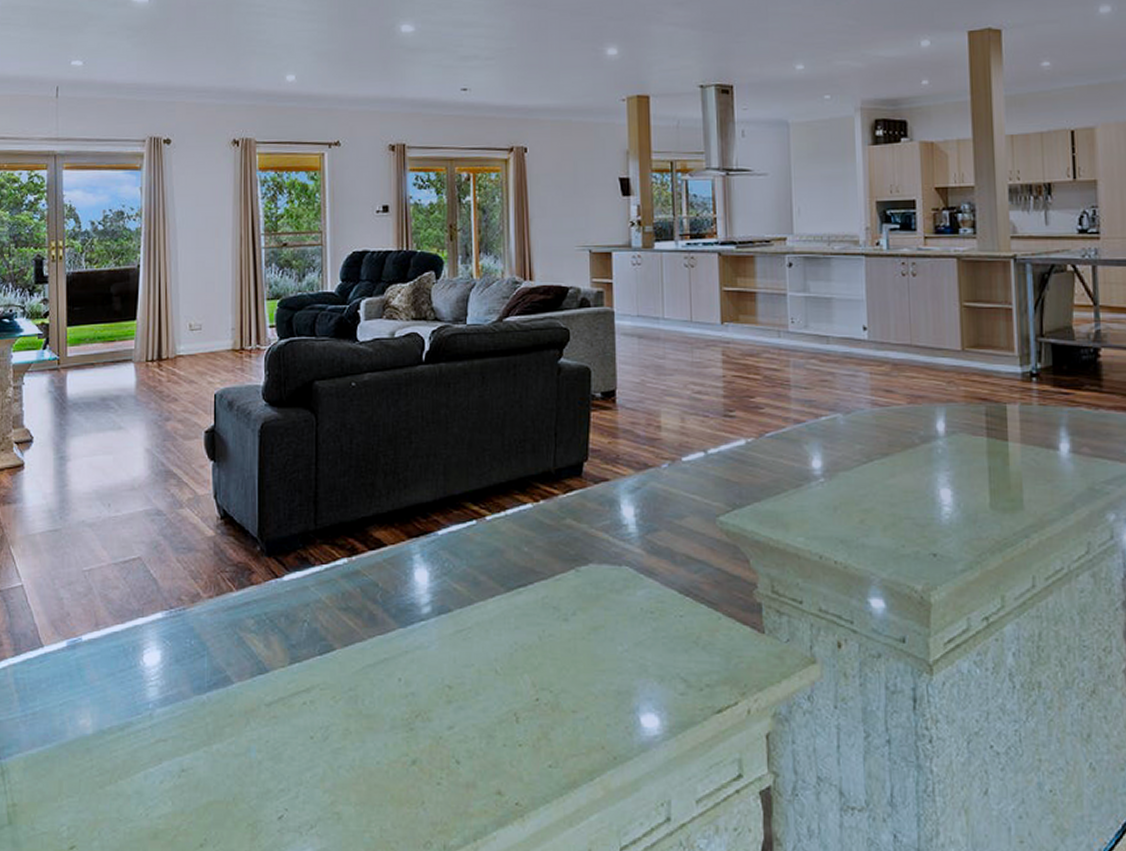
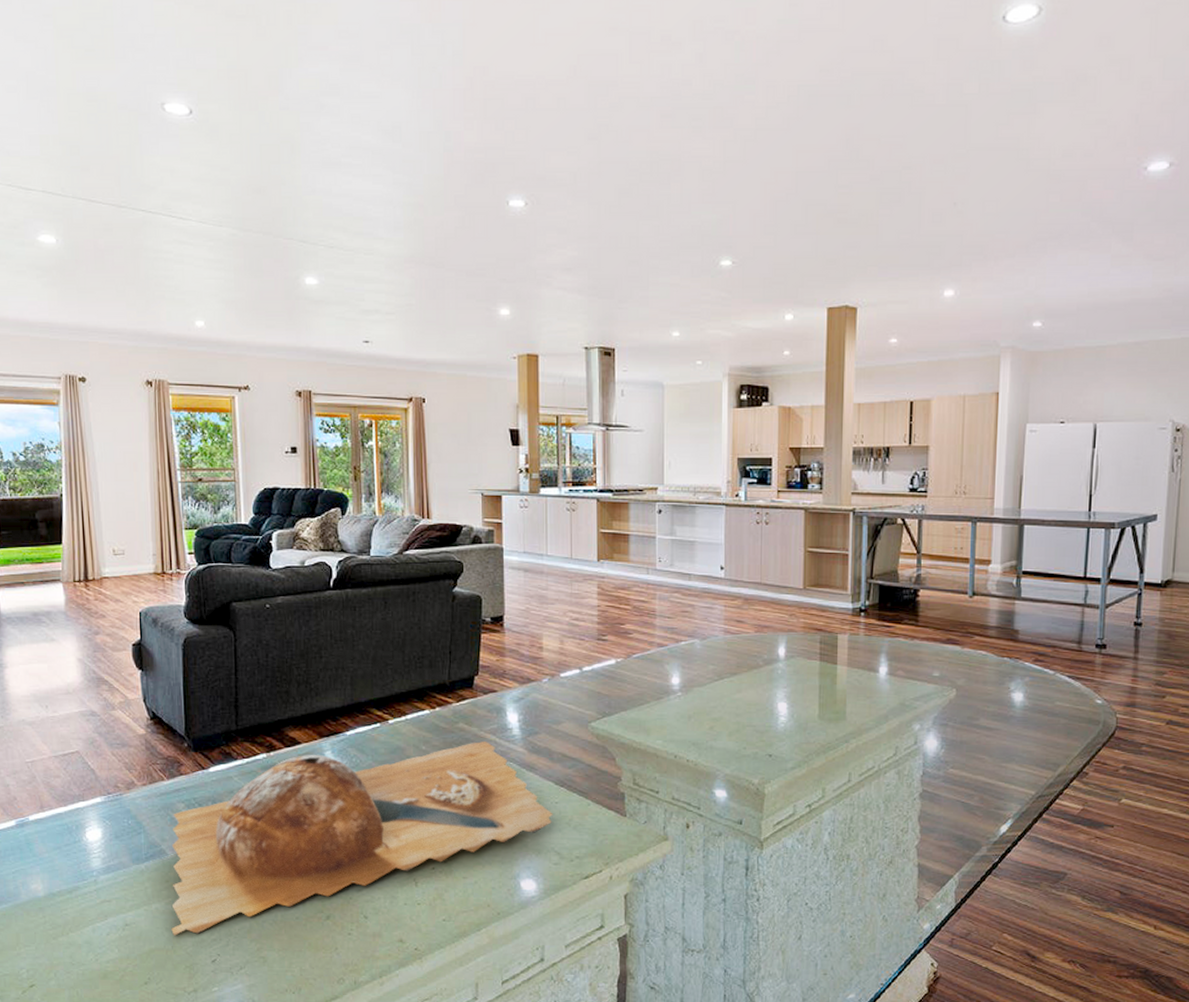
chopping board: none [233,540,677,785] -> present [171,740,553,936]

